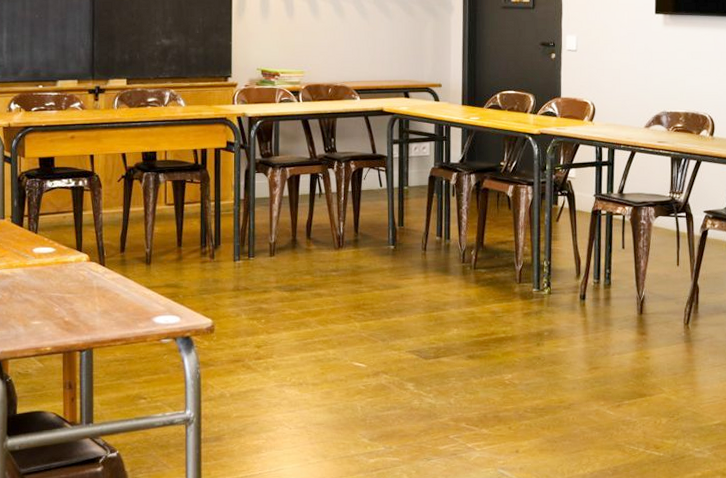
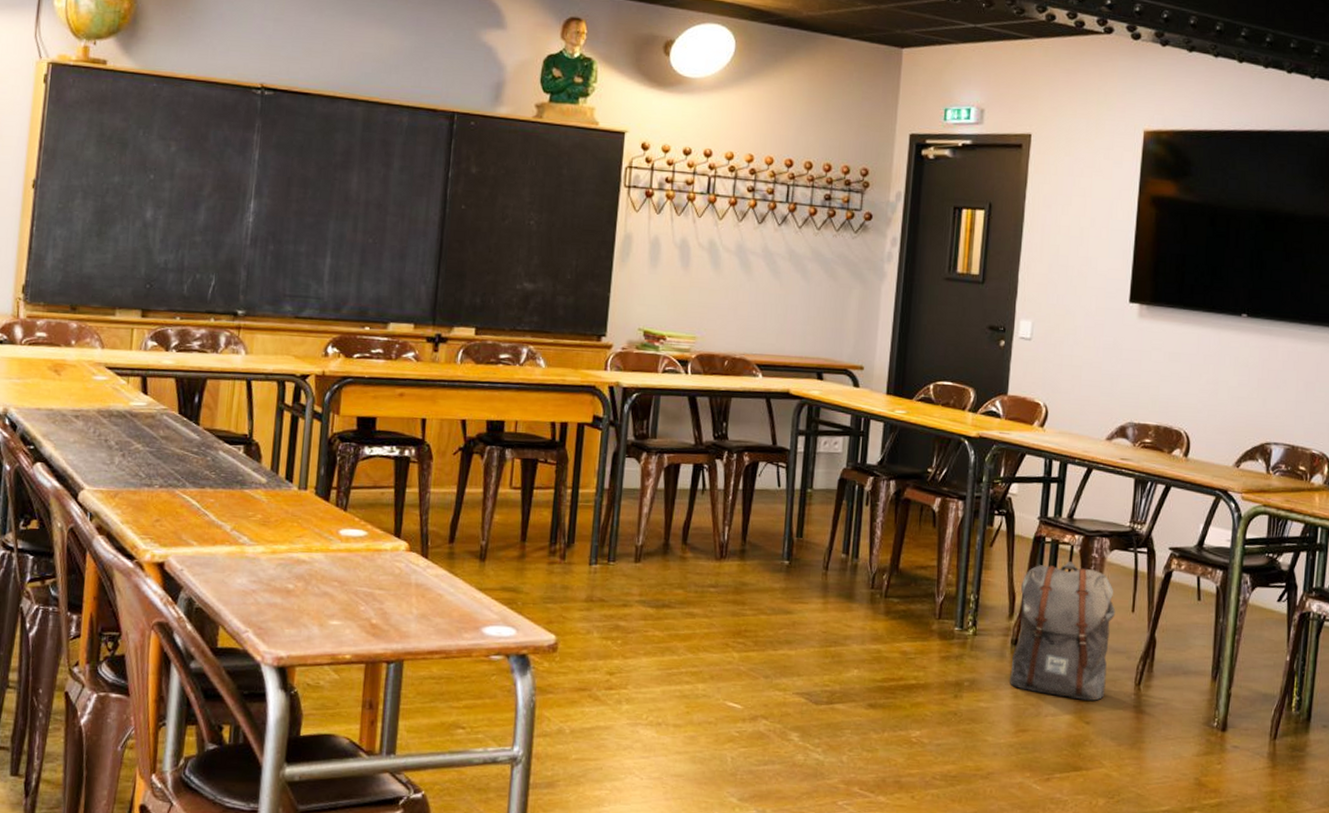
backpack: none [580,228,664,340] -> present [1009,560,1116,701]

